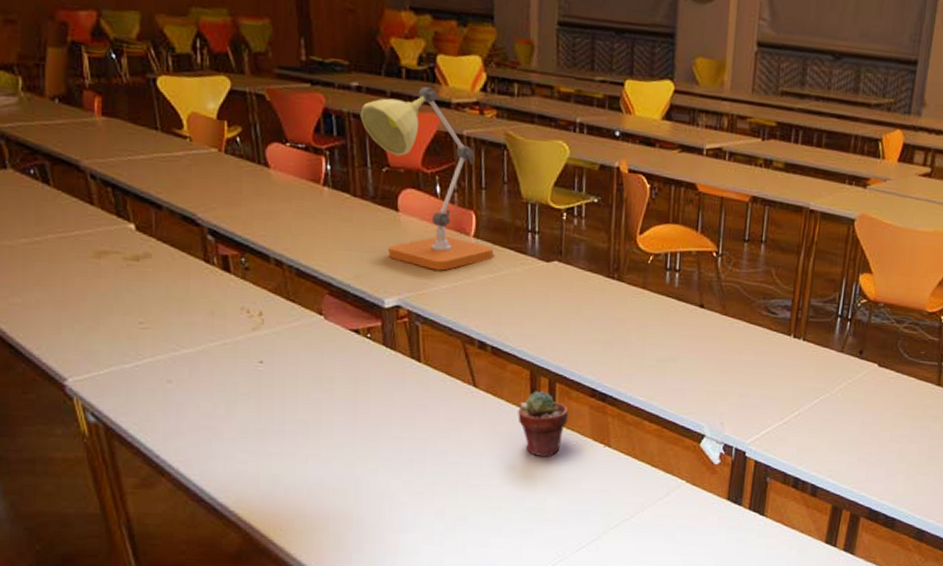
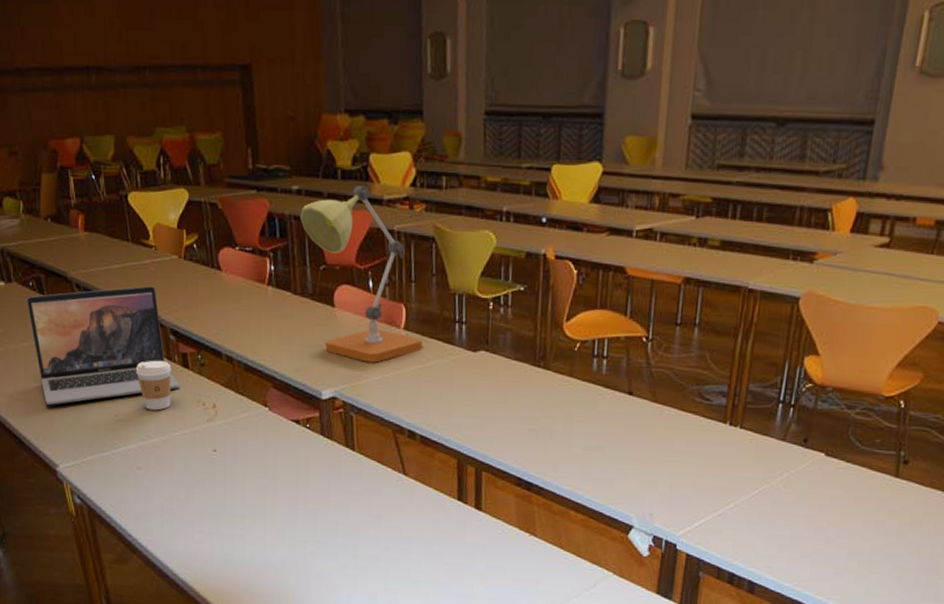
laptop: none [27,180,220,310] -> present [27,286,180,405]
coffee cup: none [165,262,209,318] -> present [135,360,171,411]
potted succulent: present [518,391,569,458] -> none [445,479,495,546]

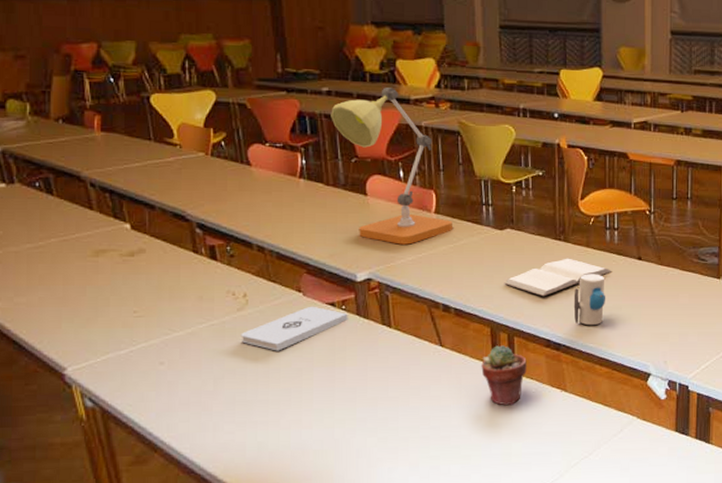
laptop: present [27,286,180,405] -> none [32,182,208,306]
coffee cup: present [135,360,171,411] -> none [157,254,198,304]
notepad: none [210,422,312,466] -> present [241,306,348,351]
potted succulent: none [445,479,495,546] -> present [481,345,527,406]
book: none [474,387,598,430] -> present [504,258,613,297]
toy: none [549,407,588,466] -> present [573,274,606,326]

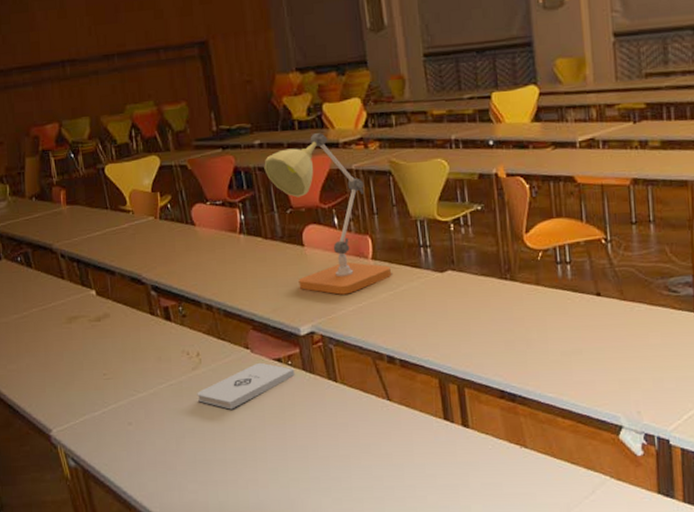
potted succulent: present [481,345,527,406] -> none [432,398,481,464]
book: present [504,258,613,297] -> none [449,298,568,343]
toy: present [573,274,606,326] -> none [526,314,564,373]

